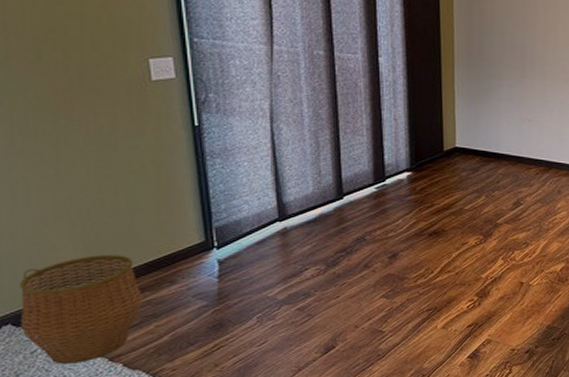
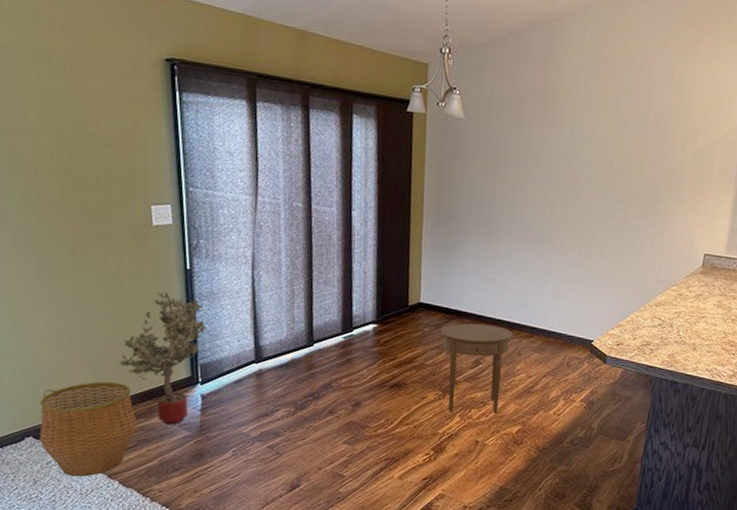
potted tree: none [116,152,222,296] -> present [118,292,207,425]
side table: none [479,165,552,256] -> present [441,323,513,414]

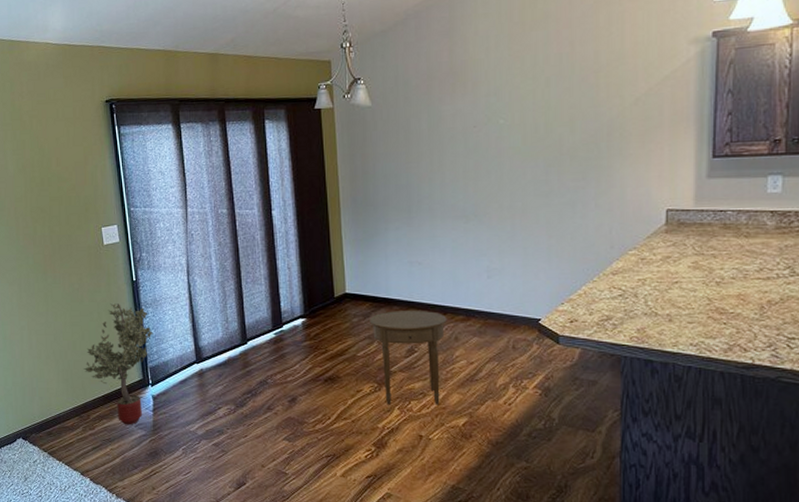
basket: present [39,381,137,477] -> none [26,387,101,474]

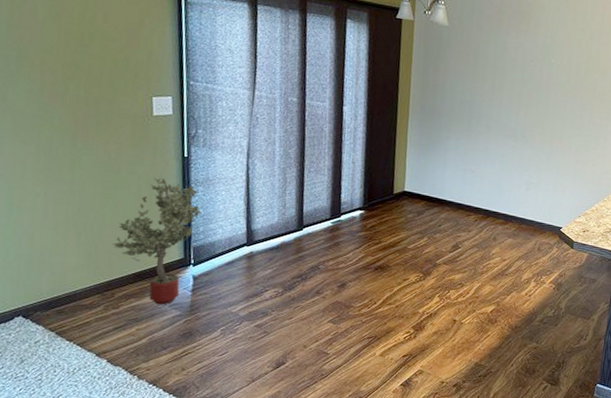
side table: present [370,311,447,405] -> none [423,210,490,295]

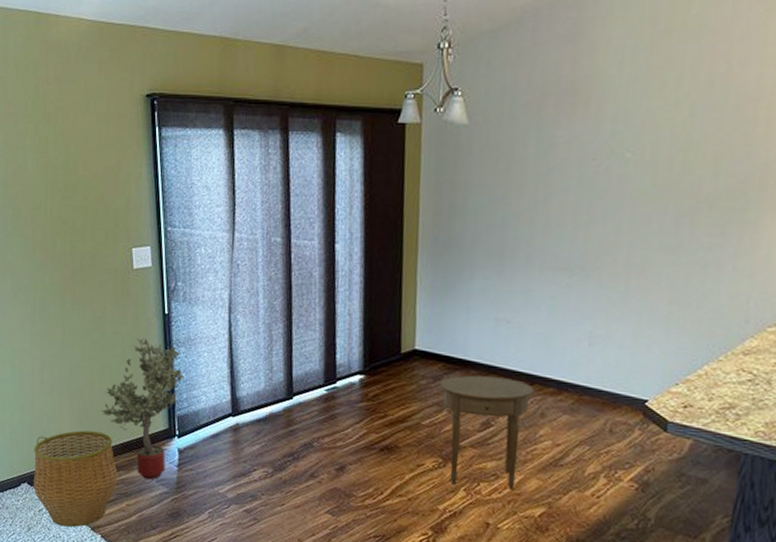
basket: none [29,263,128,356] -> present [33,430,118,528]
side table: none [423,210,490,295] -> present [440,375,534,490]

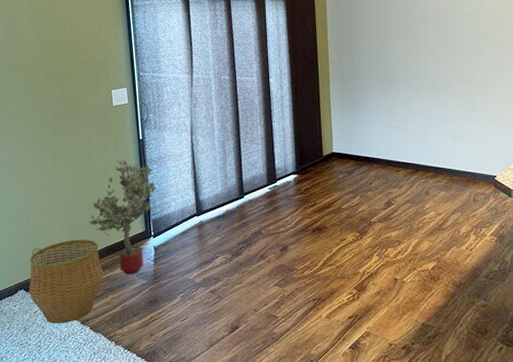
side table: present [440,375,534,490] -> none [353,168,419,252]

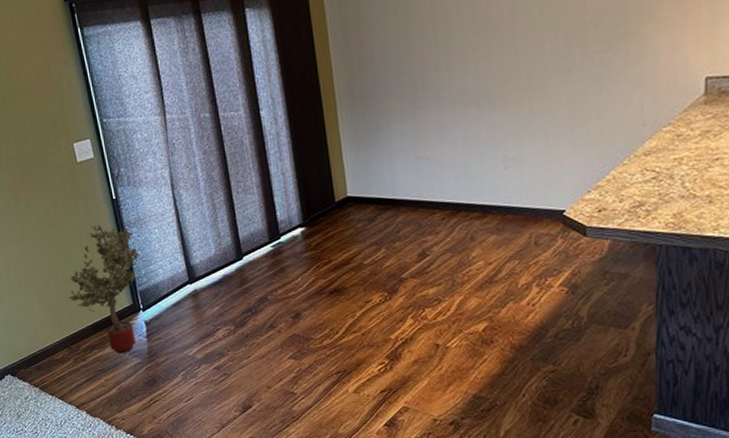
basket: present [29,239,103,324] -> none [11,317,94,409]

